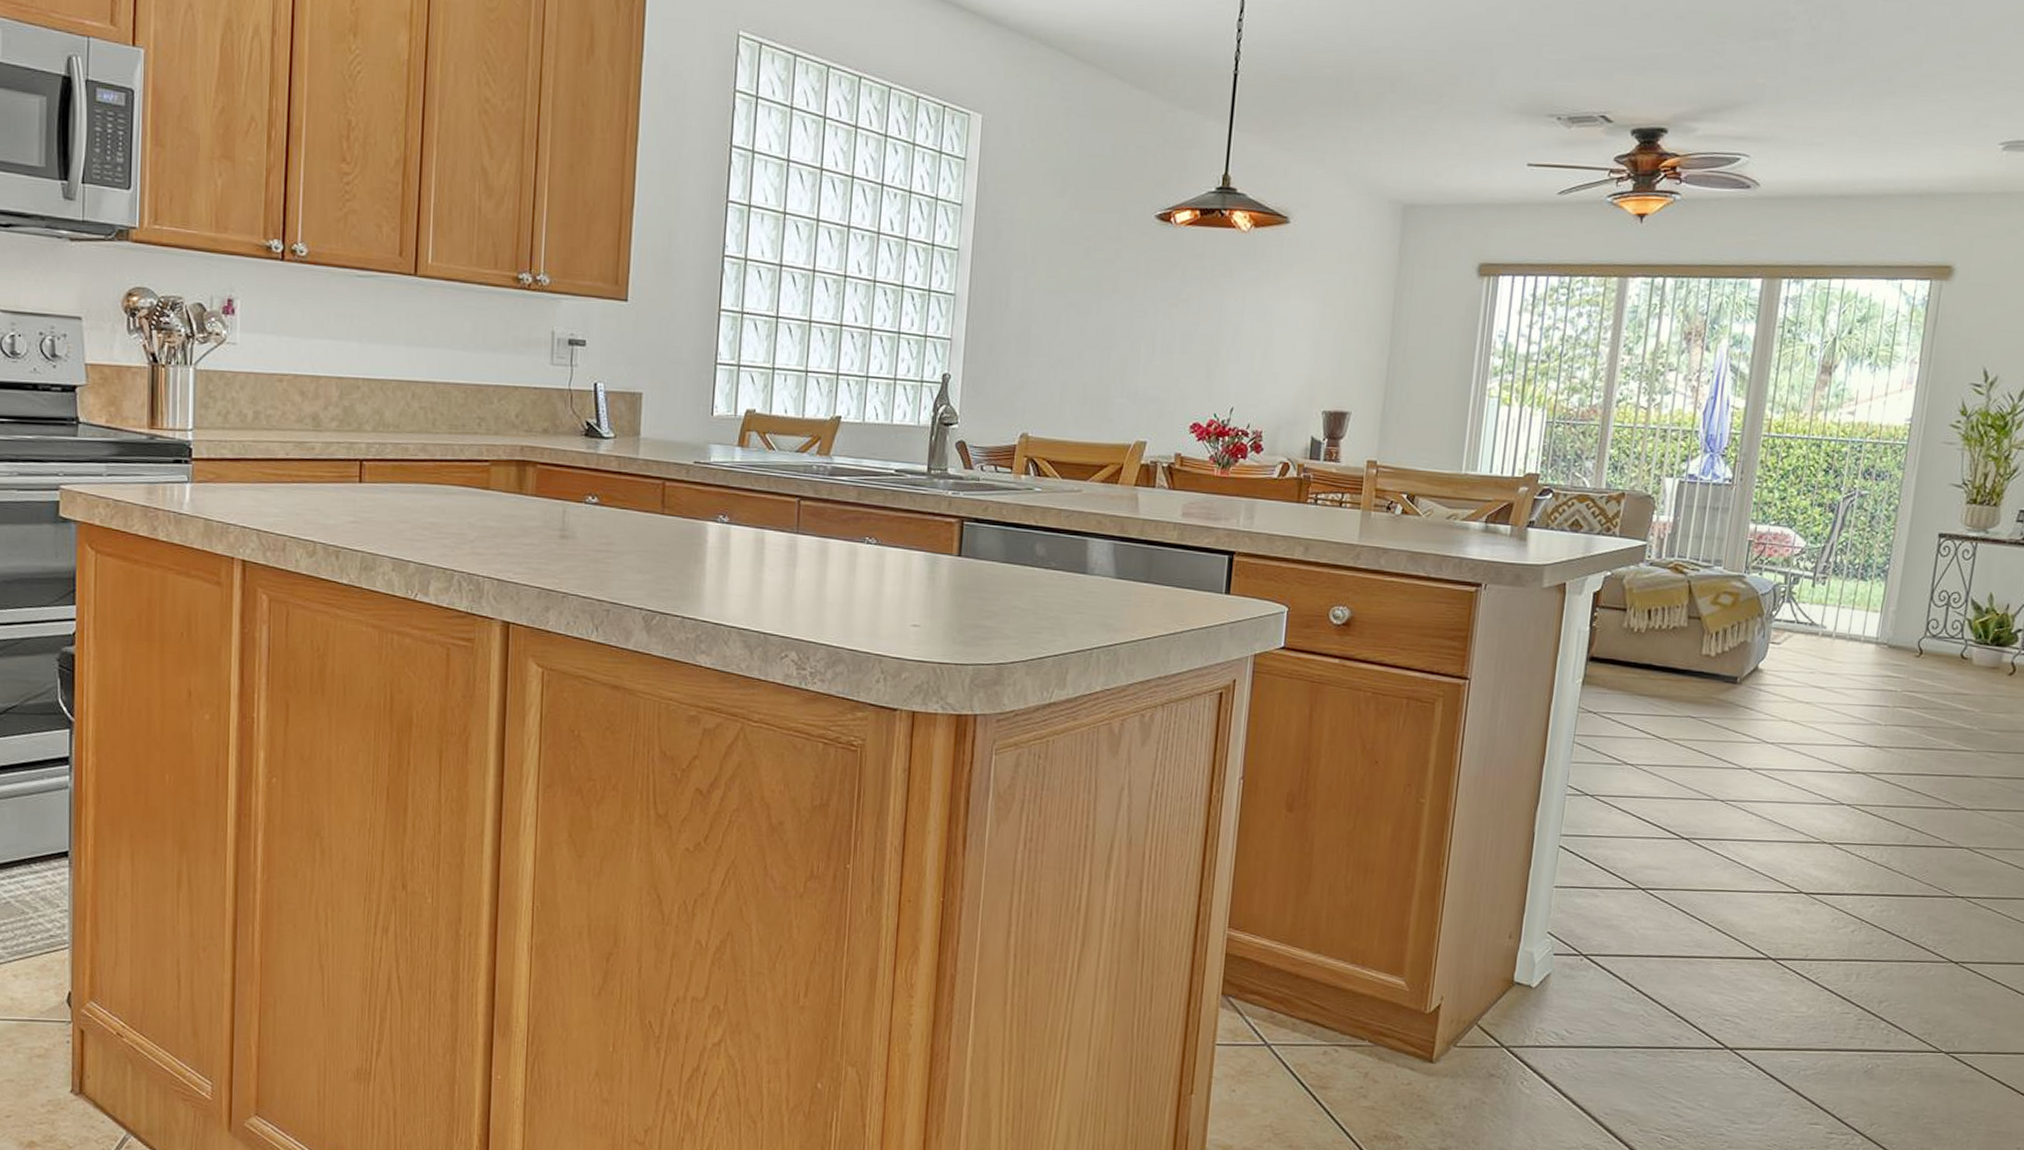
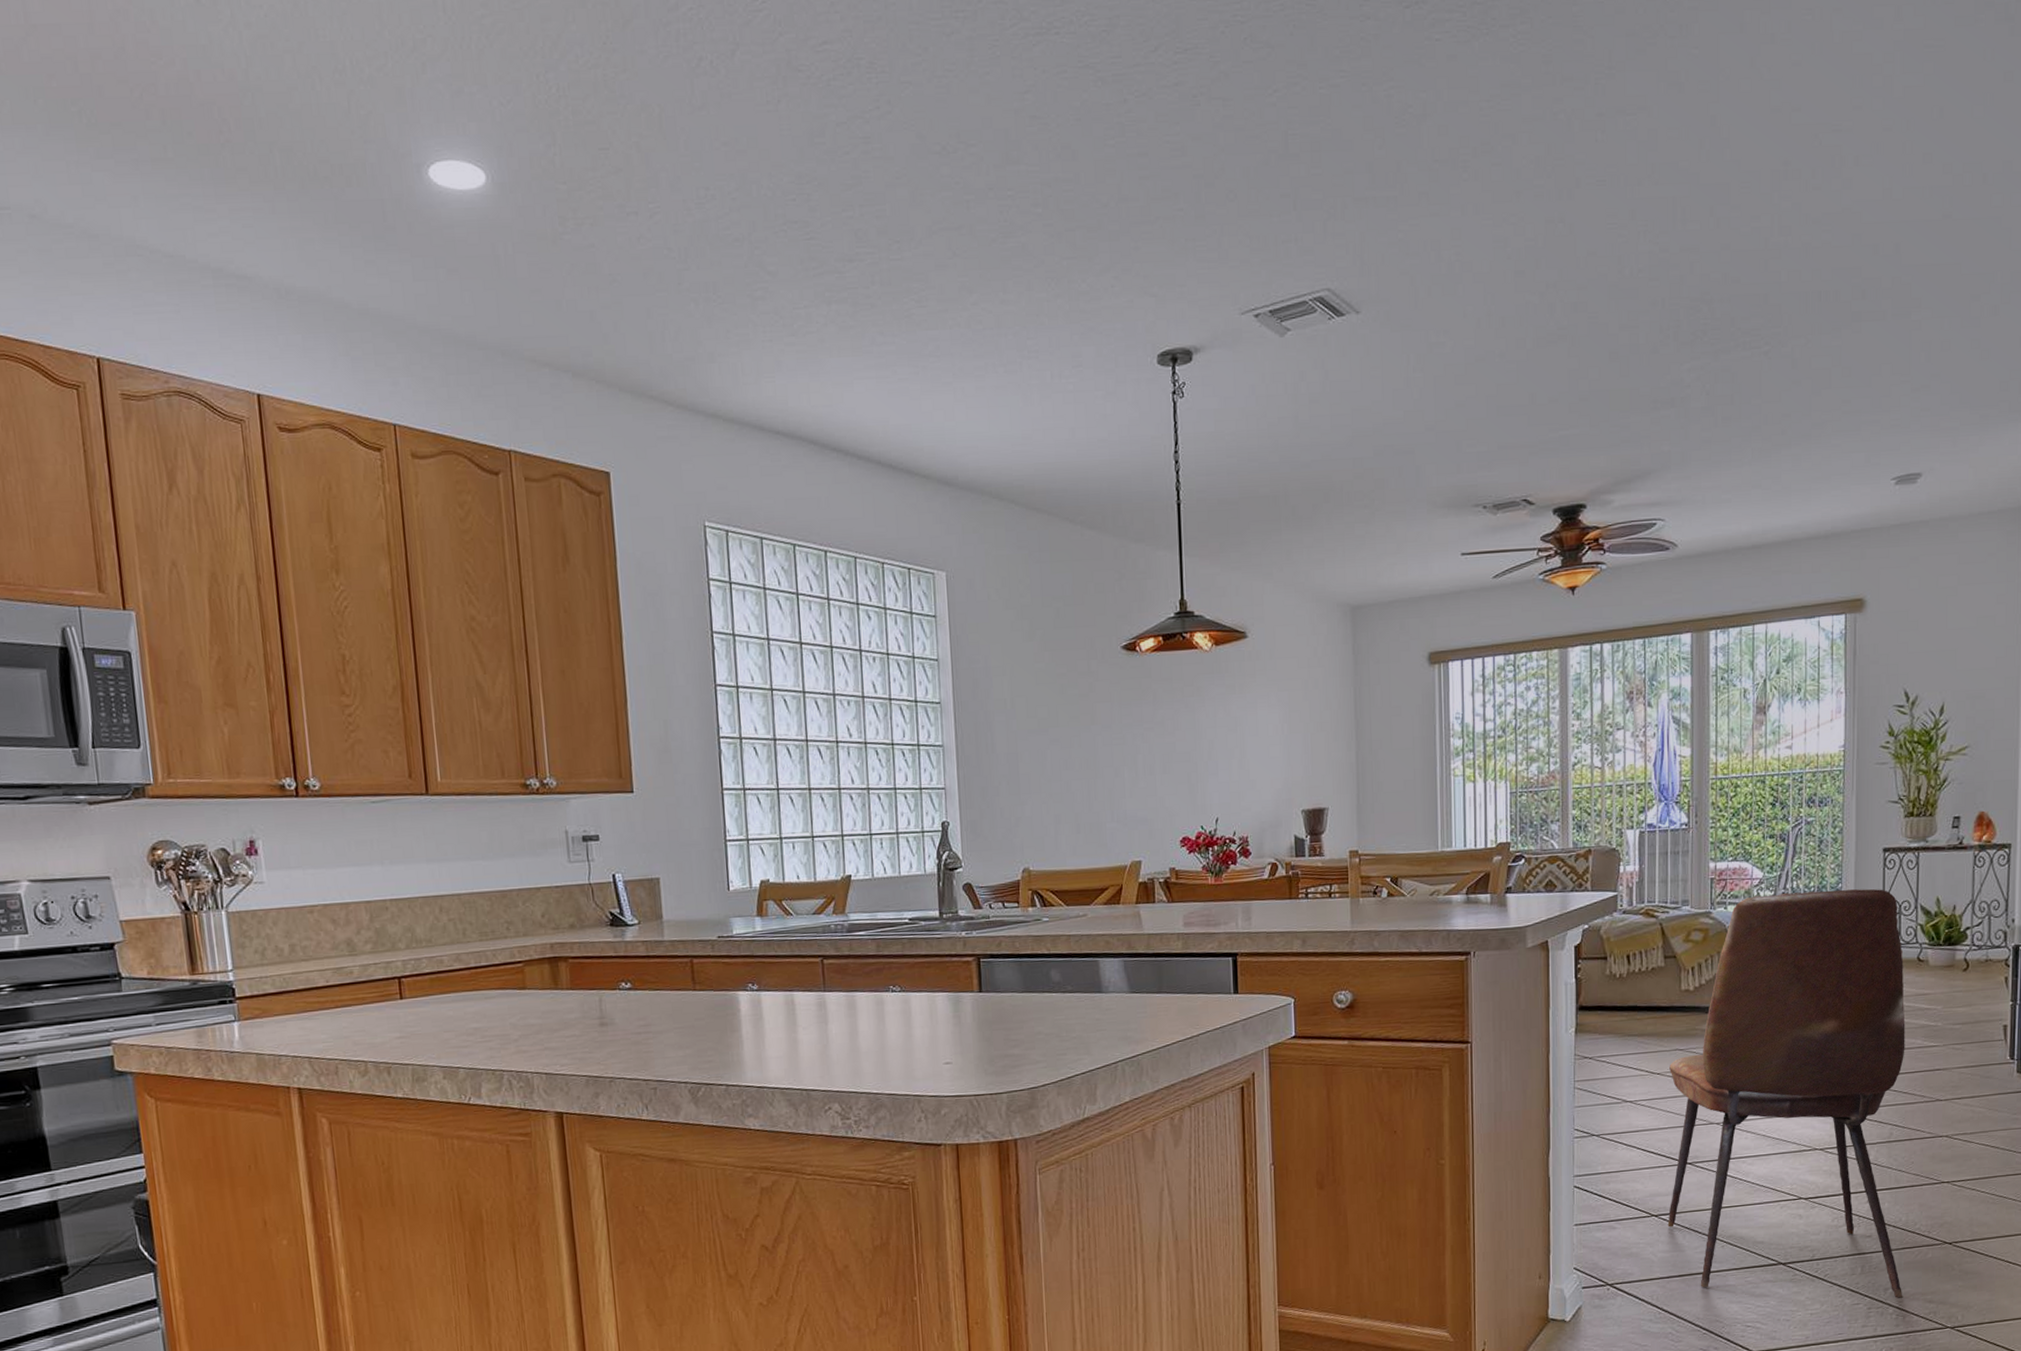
dining chair: none [1654,565,1947,1013] -> present [1667,889,1906,1298]

